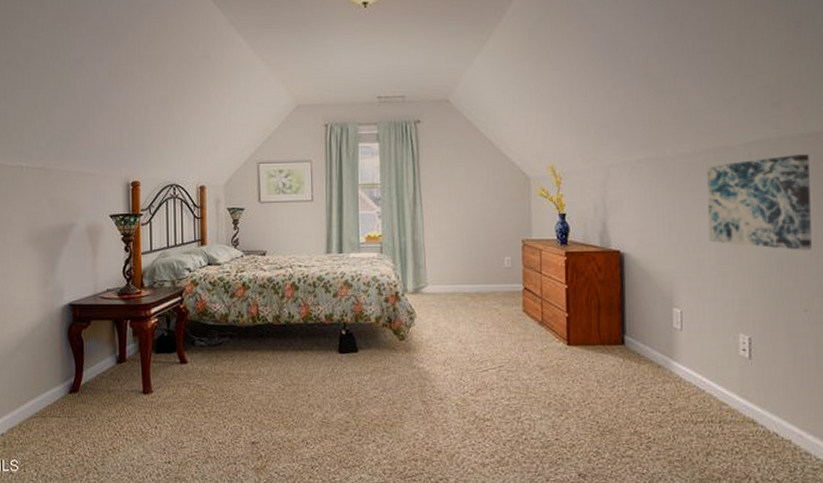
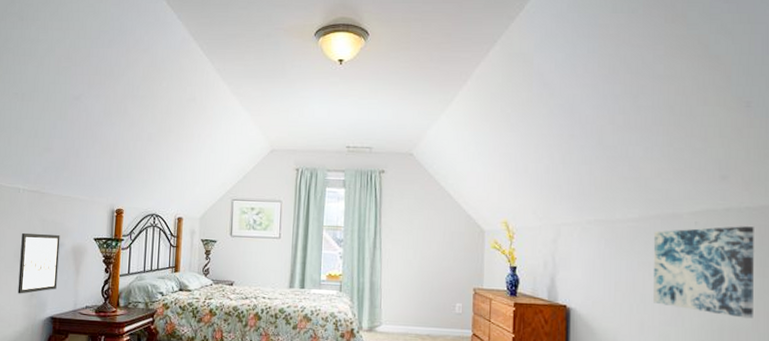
wall art: none [29,214,73,282] -> present [17,232,60,294]

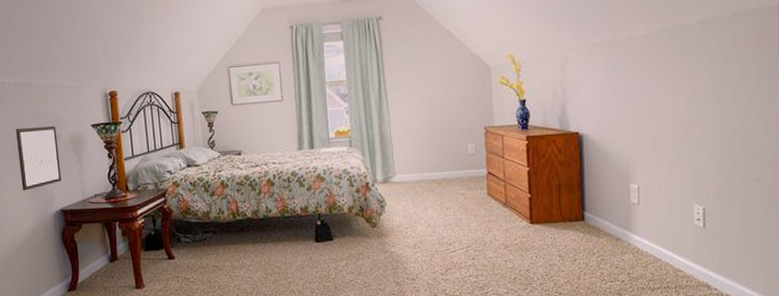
wall art: present [653,226,754,318] -> none [661,29,764,123]

